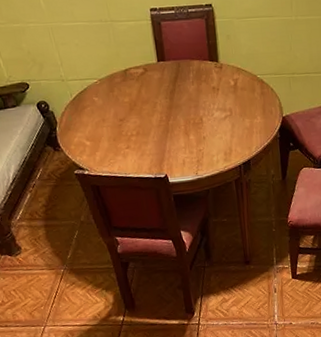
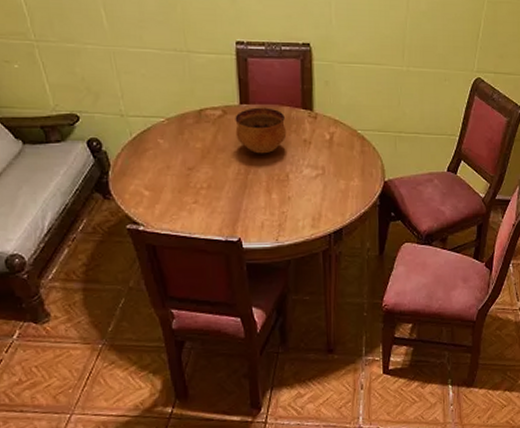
bowl: none [154,63,198,103] -> present [235,107,287,154]

